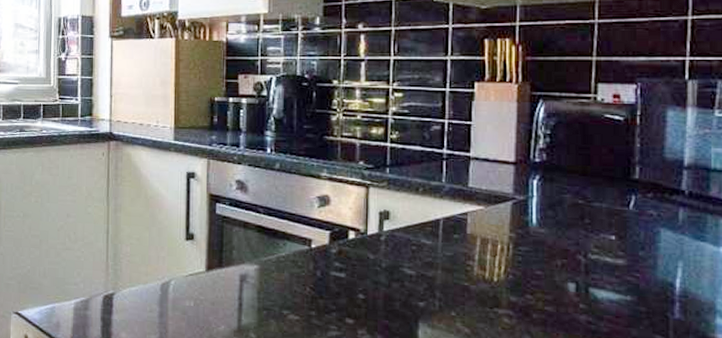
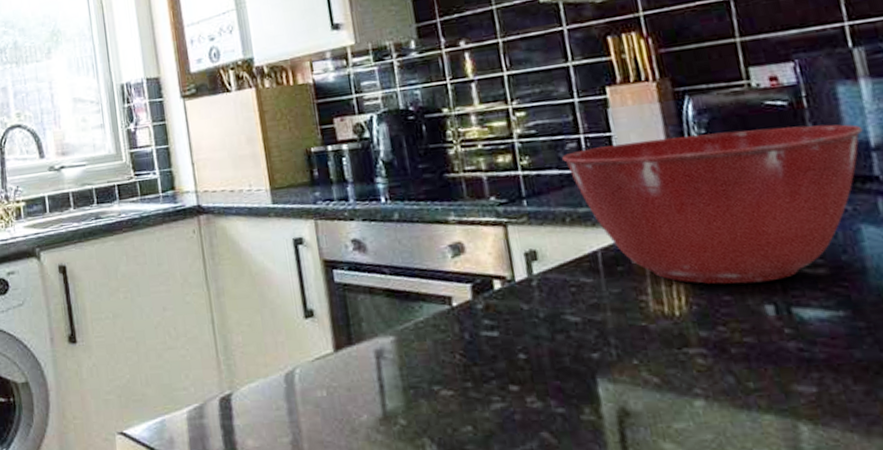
mixing bowl: none [427,132,680,264] -> present [562,124,863,284]

